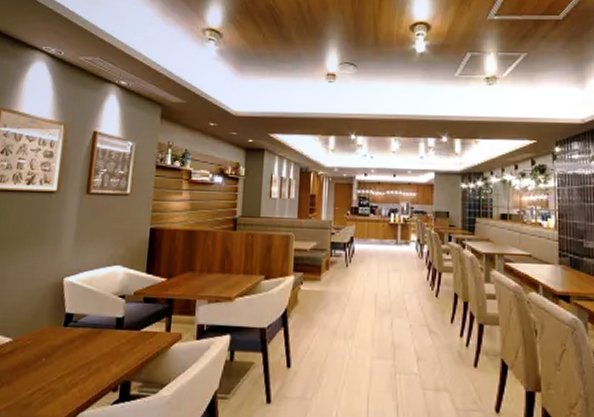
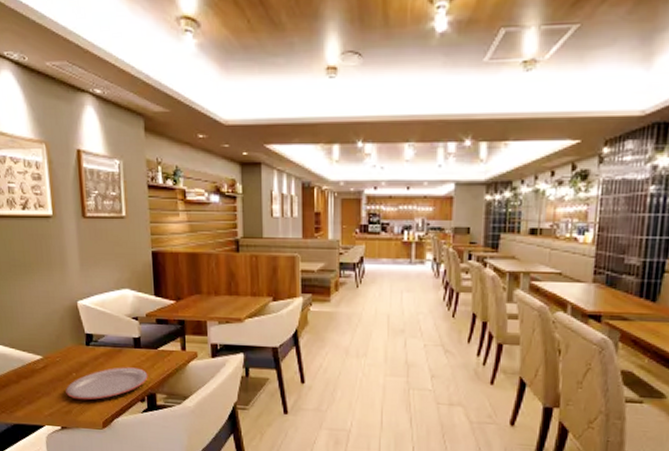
plate: none [30,350,126,390] -> present [65,367,148,400]

